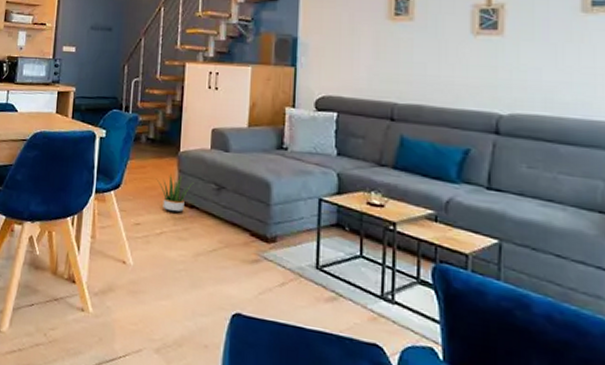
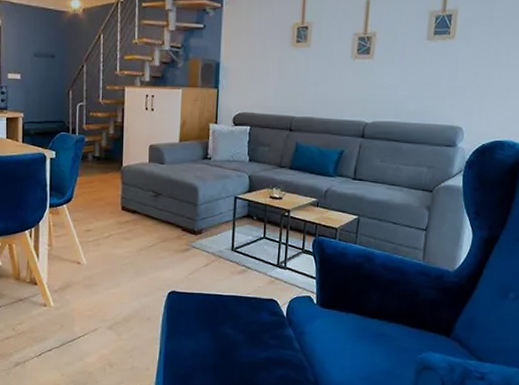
potted plant: present [156,174,194,213] -> none [103,186,135,219]

